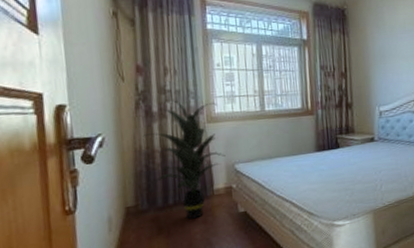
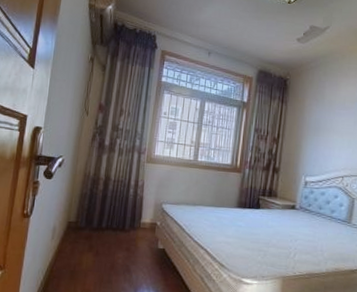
indoor plant: present [142,99,226,220] -> none [93,136,158,245]

